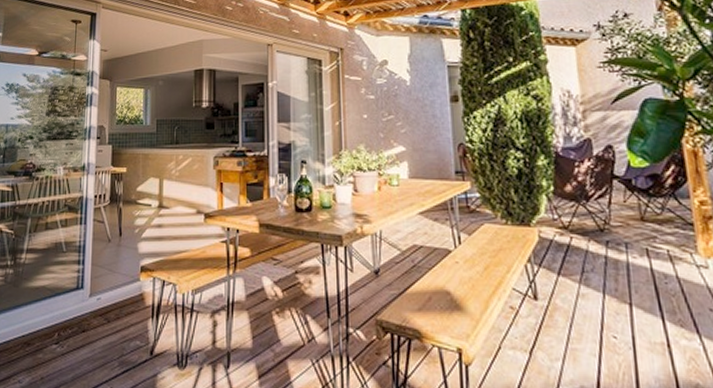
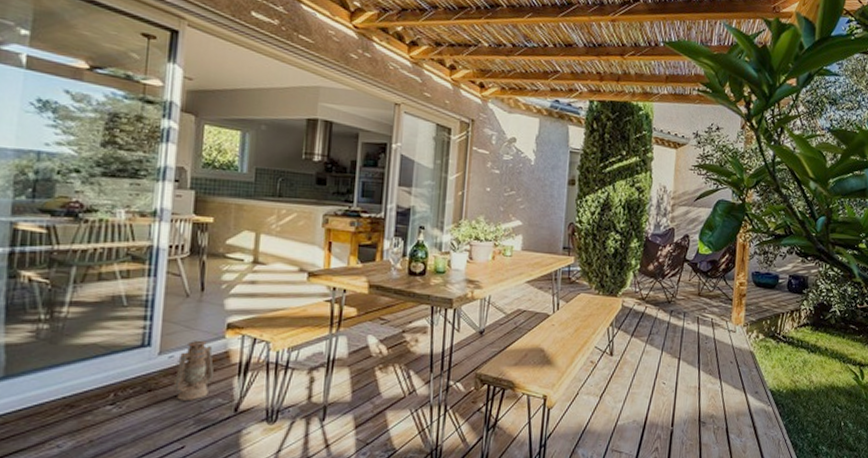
lantern: none [98,282,132,342] -> present [169,340,214,400]

